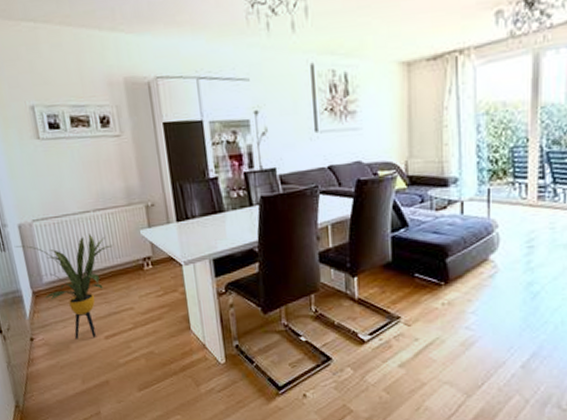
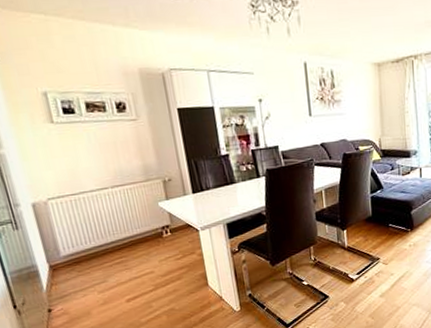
house plant: present [15,234,113,339] -> none [29,208,132,306]

